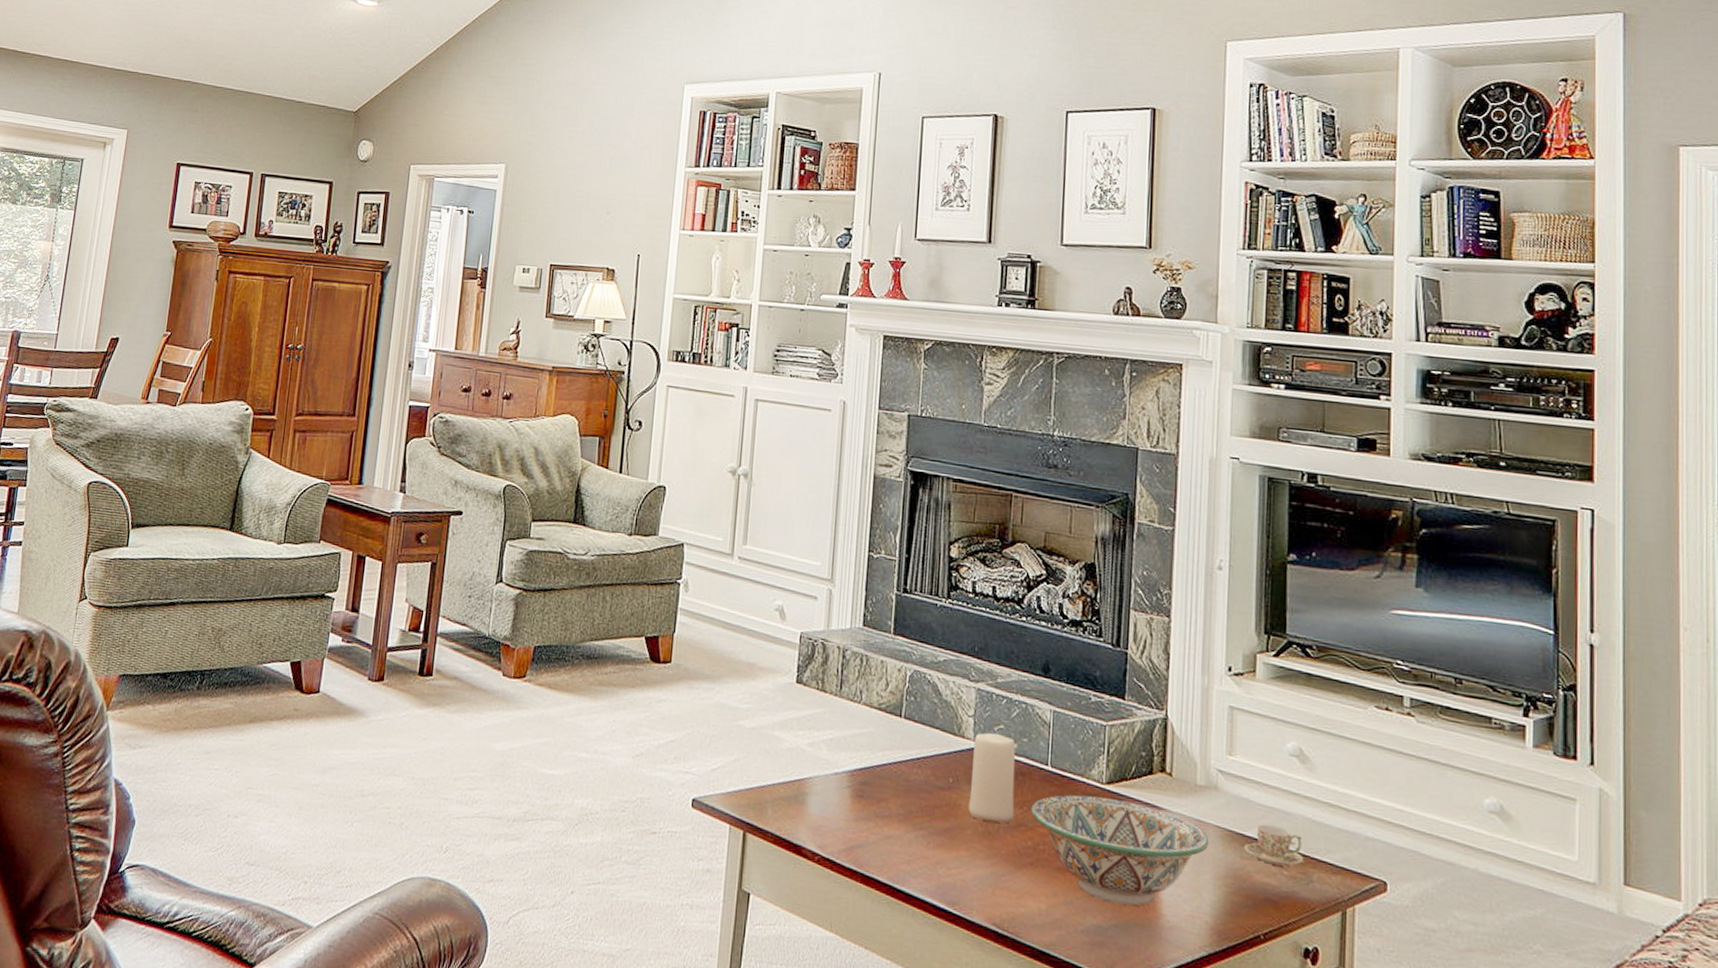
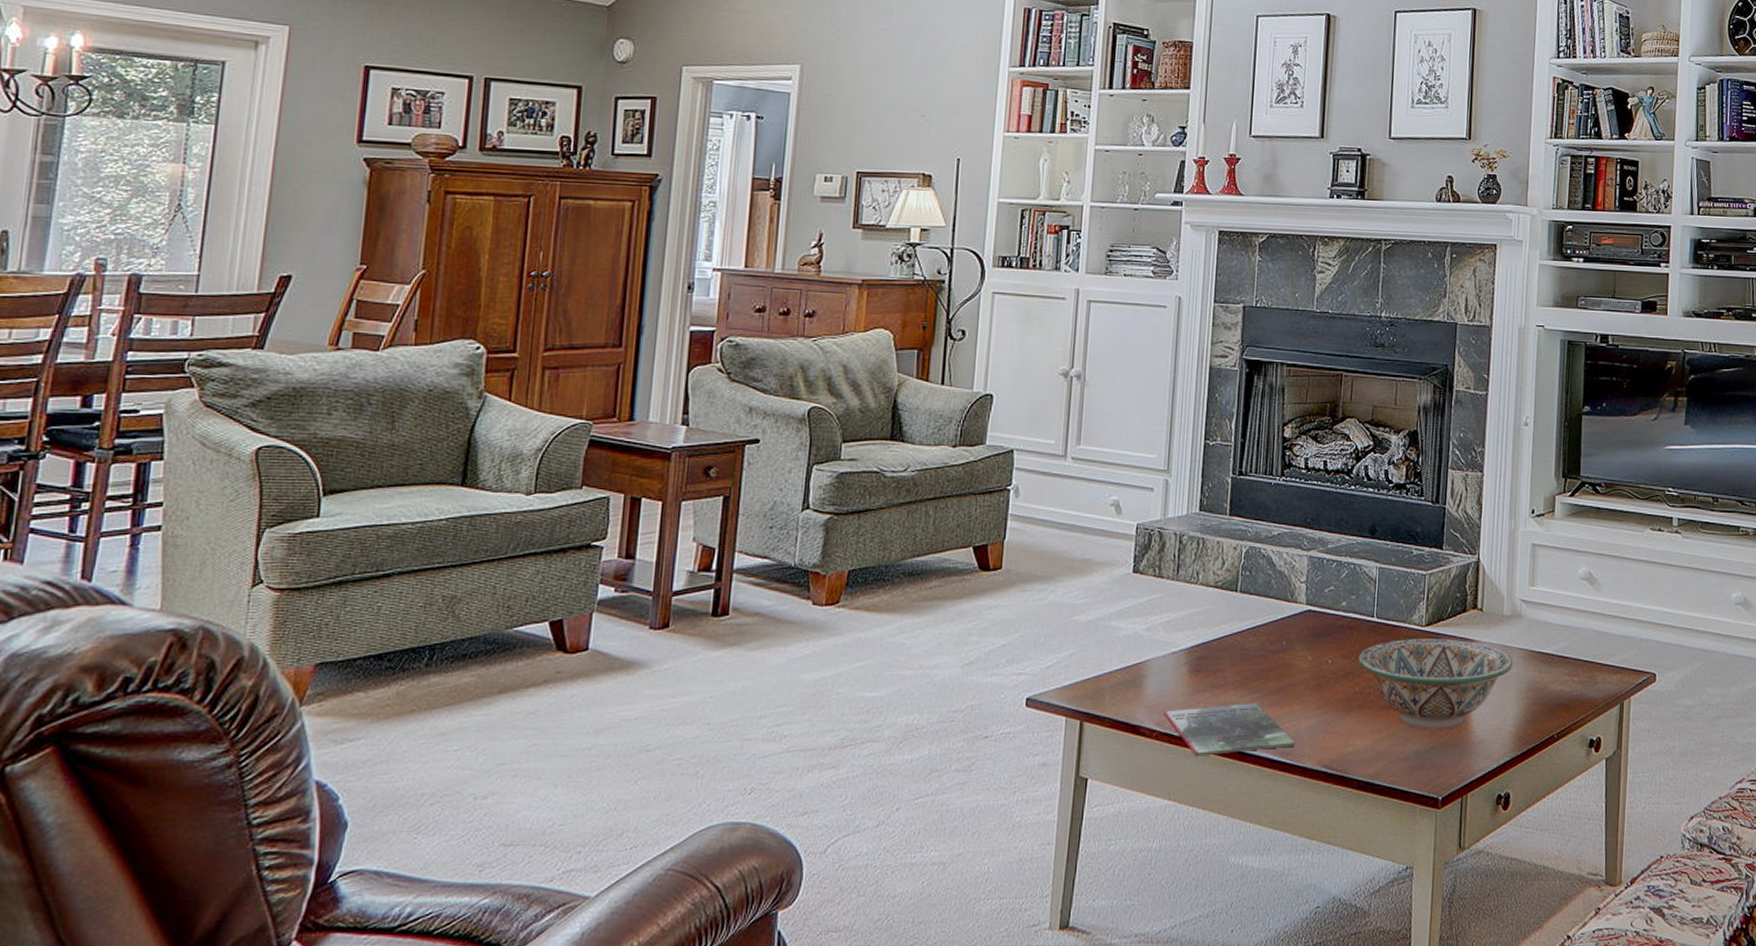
magazine: none [825,834,962,896] -> present [1163,703,1295,757]
candle: present [968,732,1016,823] -> none [1301,594,1345,676]
teacup: present [1243,824,1304,867] -> none [1541,641,1591,674]

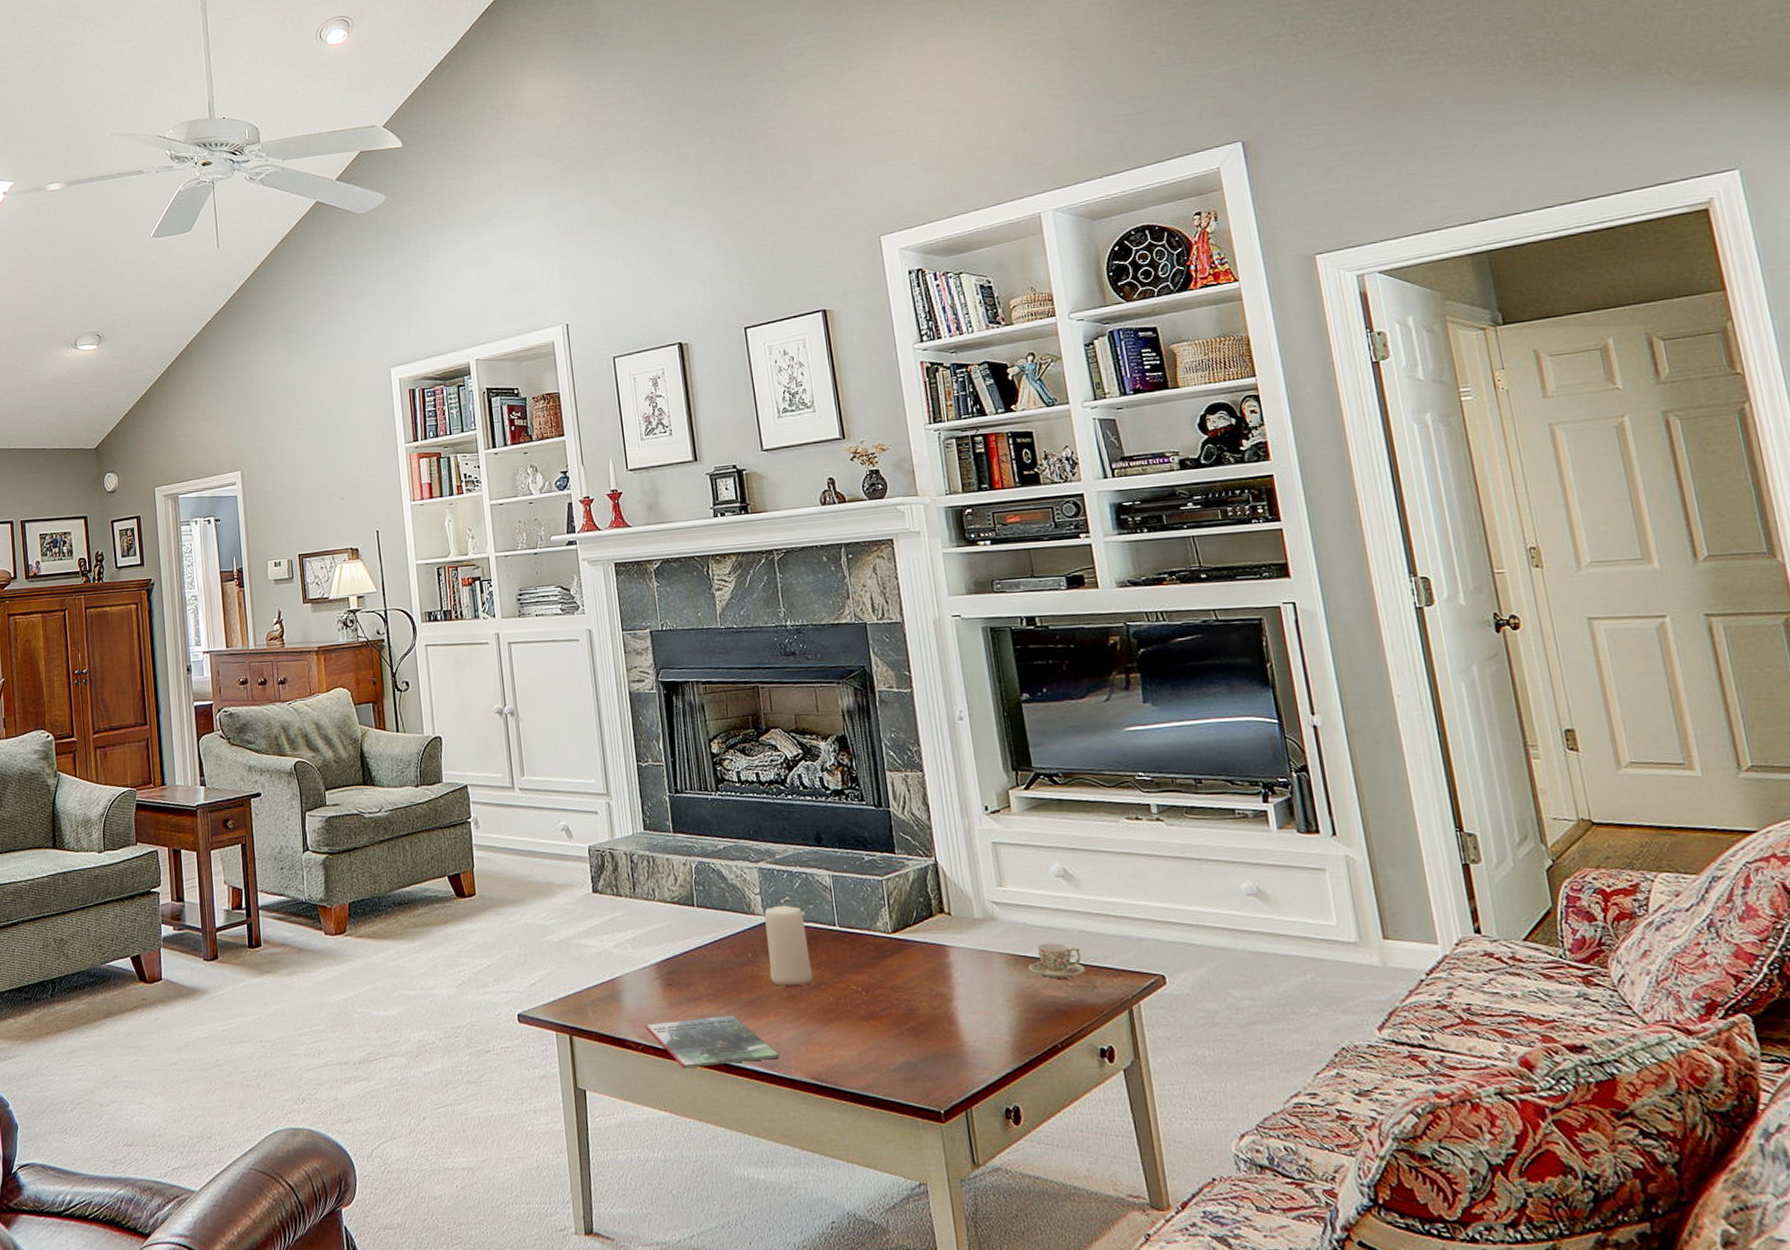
candle: none [1301,594,1345,676] -> present [764,905,814,987]
decorative bowl: present [1358,639,1513,729] -> none [827,945,996,1039]
teacup: none [1541,641,1591,674] -> present [1027,943,1085,979]

